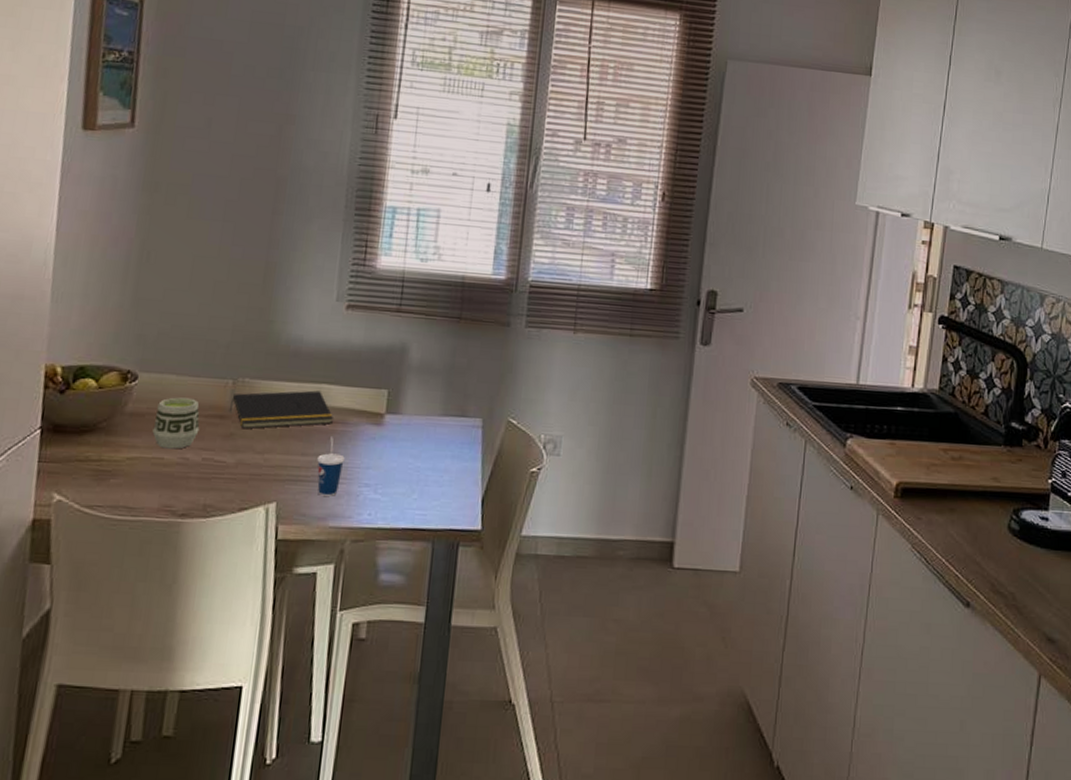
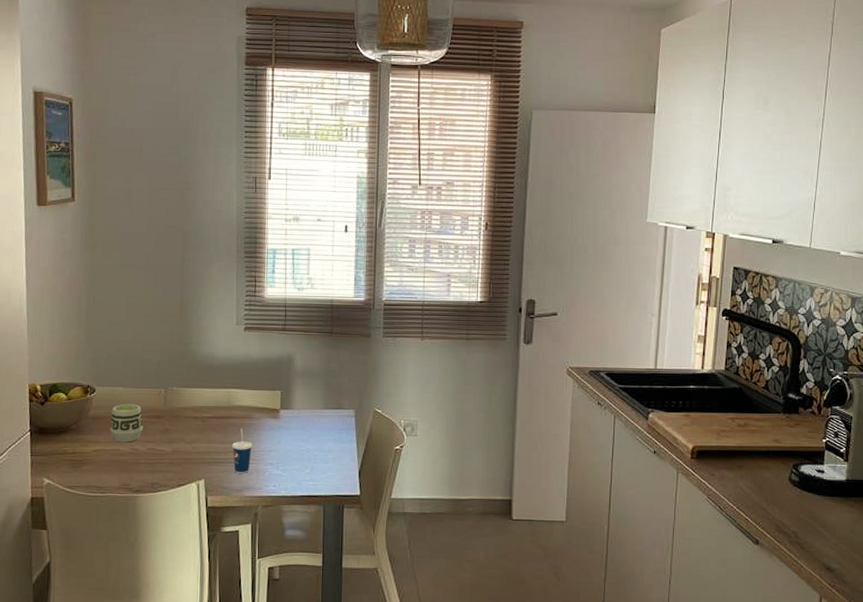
notepad: present [230,390,333,429] -> none [164,394,241,426]

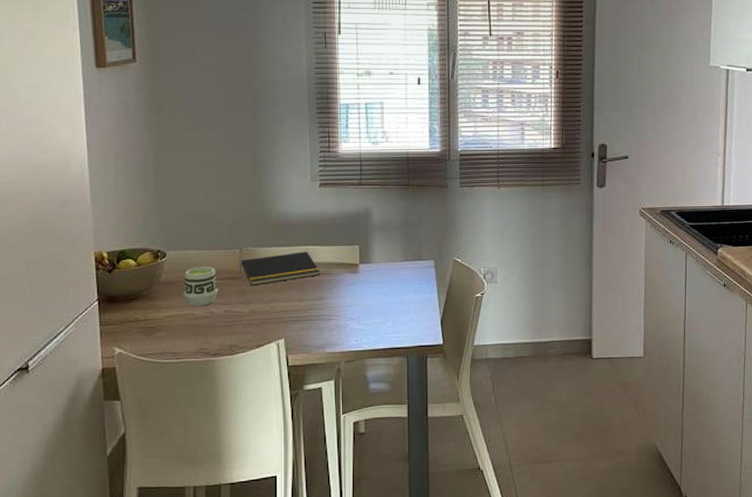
notepad: none [164,394,241,426] -> present [240,251,319,286]
cup: present [232,428,252,473] -> none [311,285,332,330]

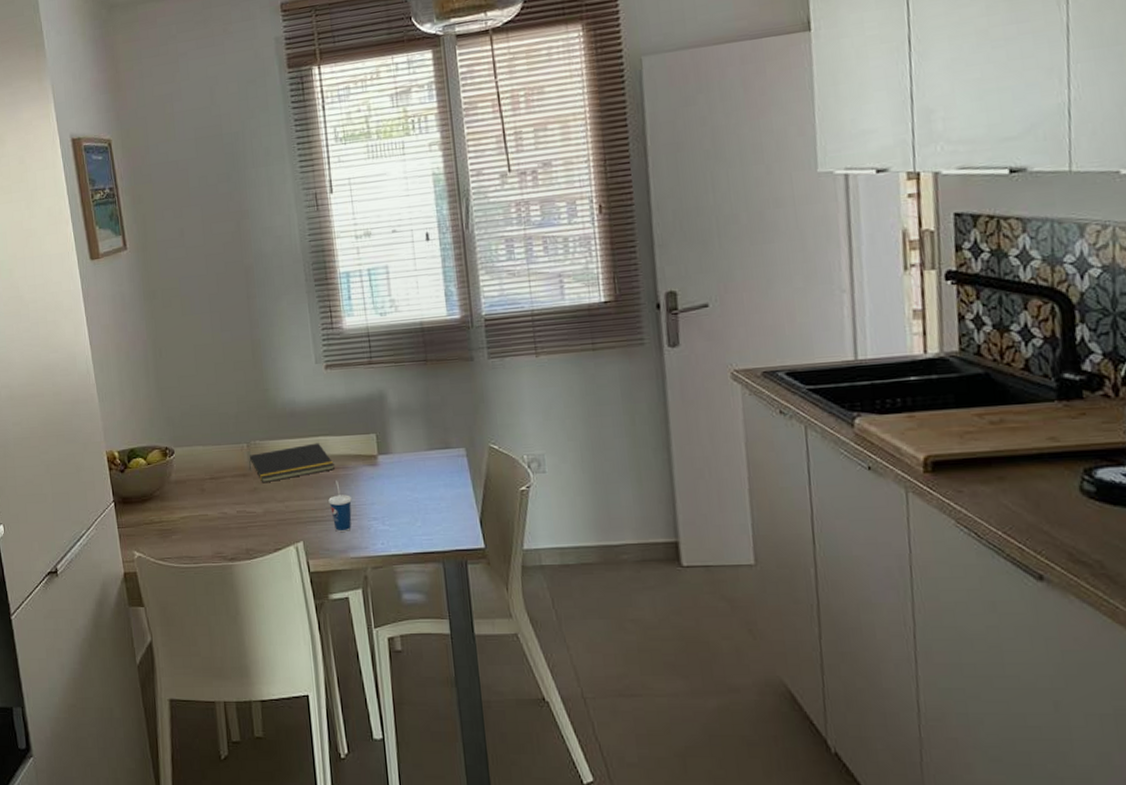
cup: present [183,266,219,306] -> none [194,463,230,507]
cup: none [311,285,332,330] -> present [328,481,352,532]

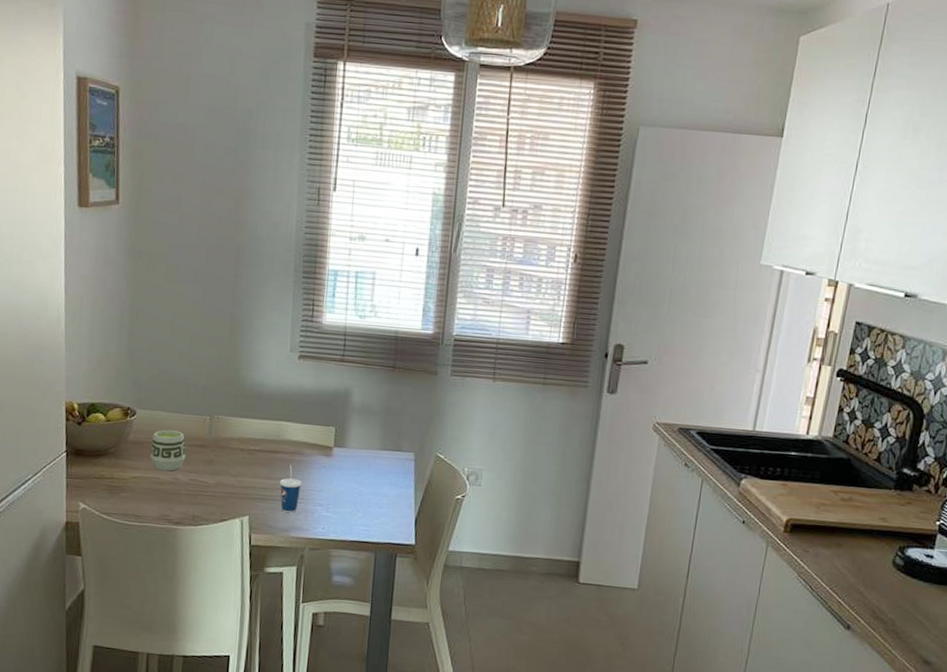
cup: none [194,463,230,507] -> present [150,429,186,471]
notepad: present [249,443,335,484] -> none [209,426,291,457]

